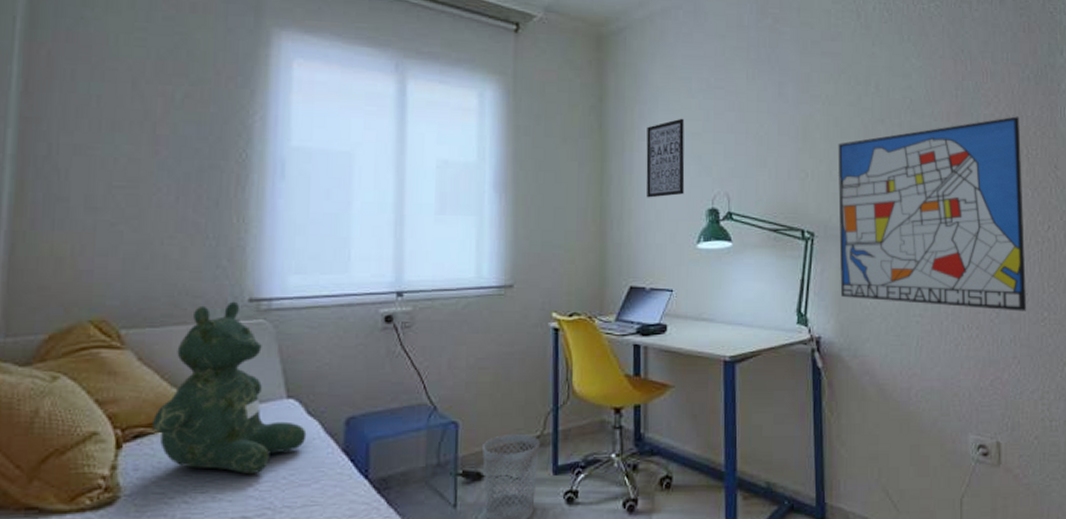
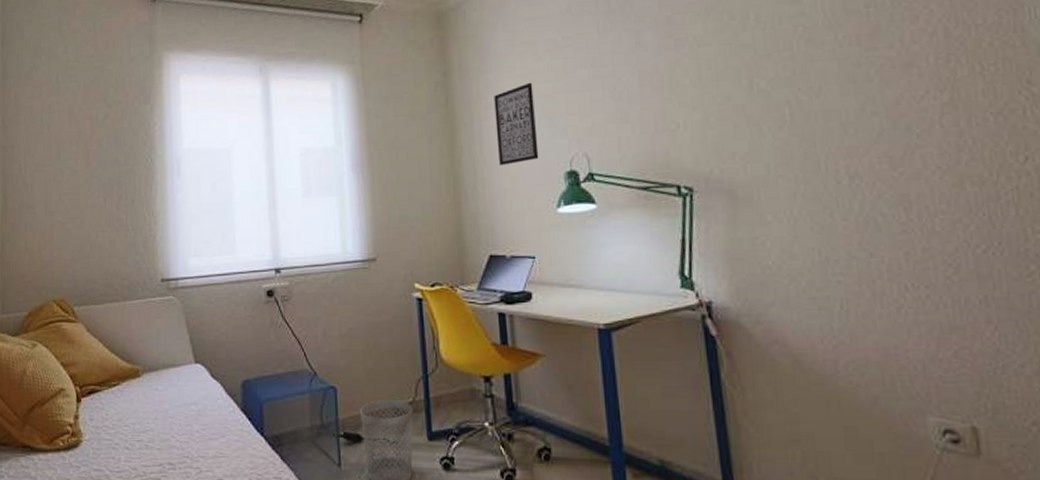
teddy bear: present [153,301,307,475] -> none [100,281,212,428]
wall art: present [838,116,1027,312] -> none [713,27,1002,265]

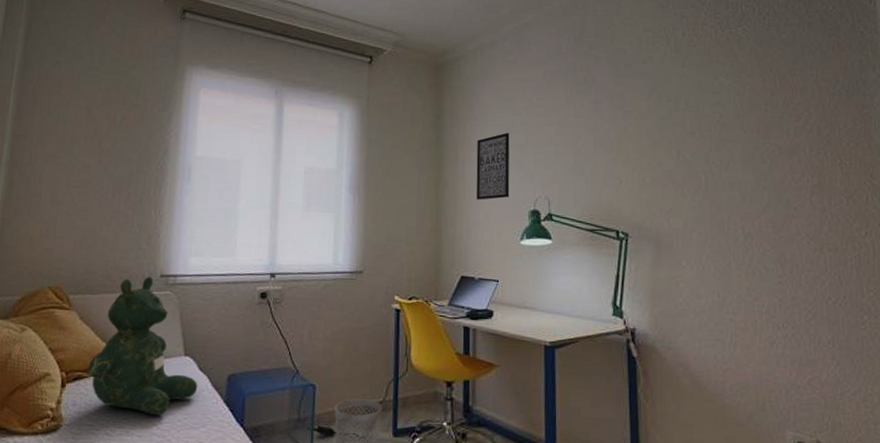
teddy bear: none [100,281,212,428] -> present [87,276,198,416]

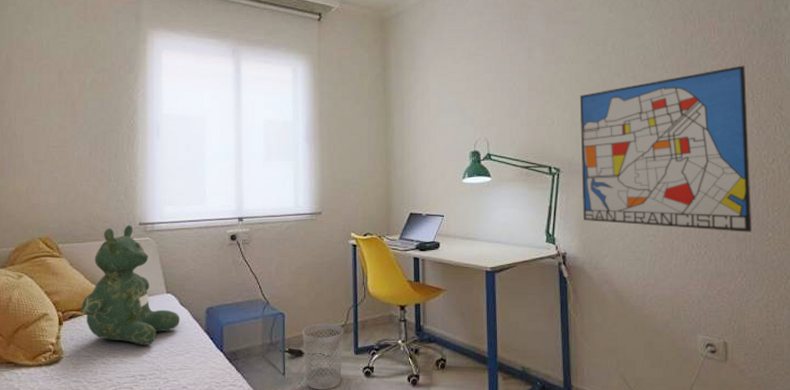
wall art: present [476,132,510,200] -> none [421,80,452,144]
wall art: none [650,128,845,314] -> present [579,65,752,232]

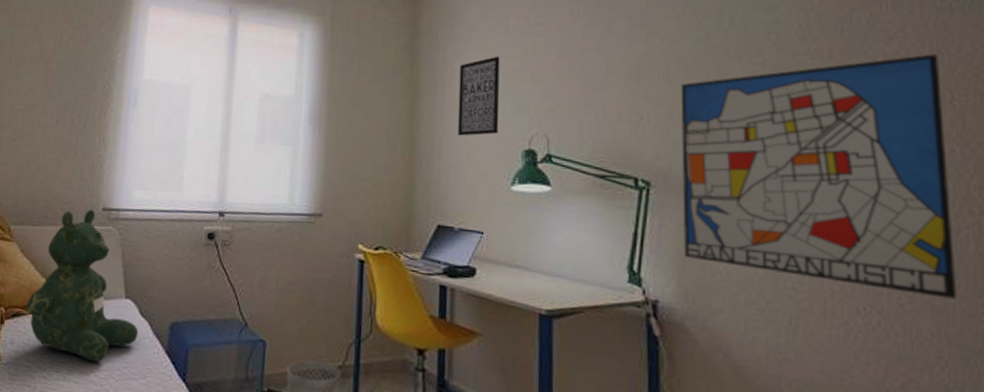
wall art: none [421,80,452,144] -> present [457,56,500,136]

